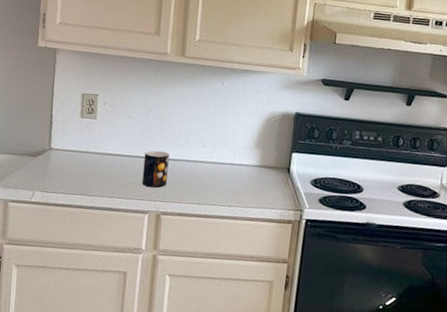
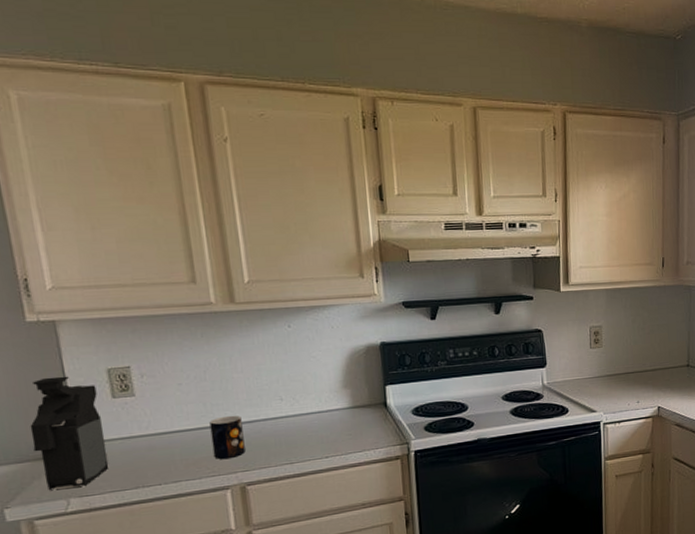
coffee maker: none [20,91,72,184] -> present [30,376,109,490]

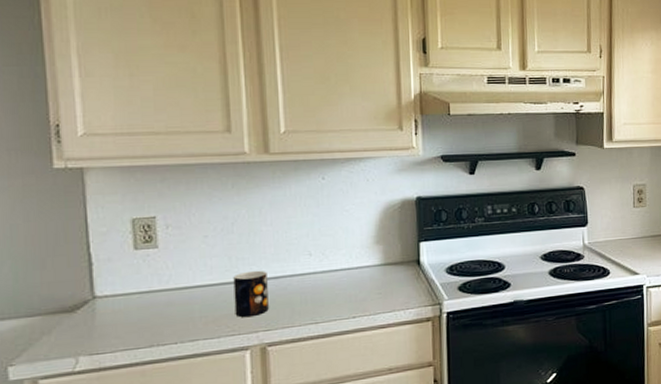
coffee maker: present [30,376,109,490] -> none [45,225,124,347]

